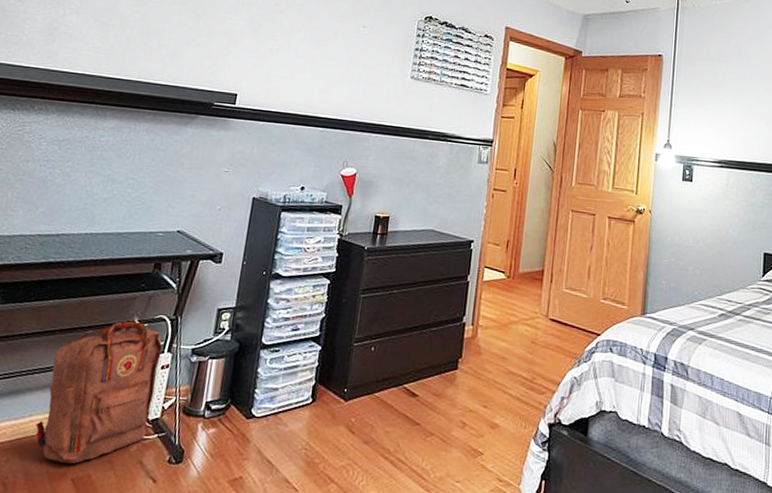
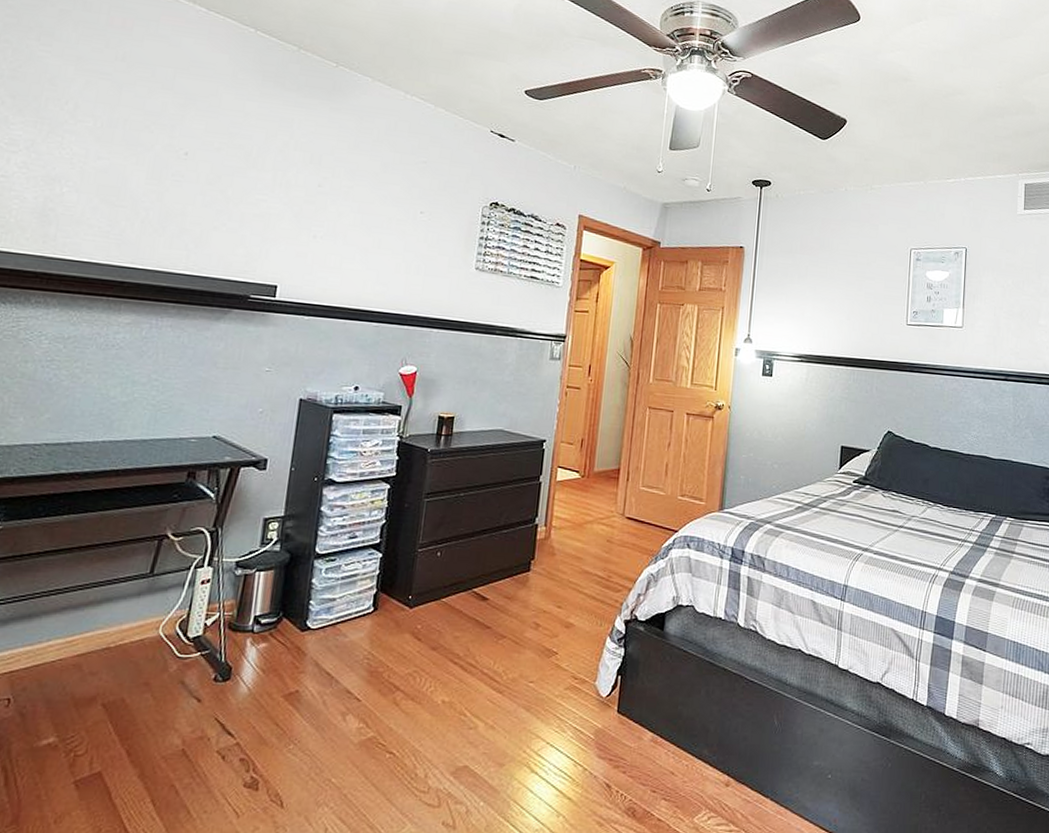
backpack: present [35,321,163,464] -> none [55,535,202,689]

